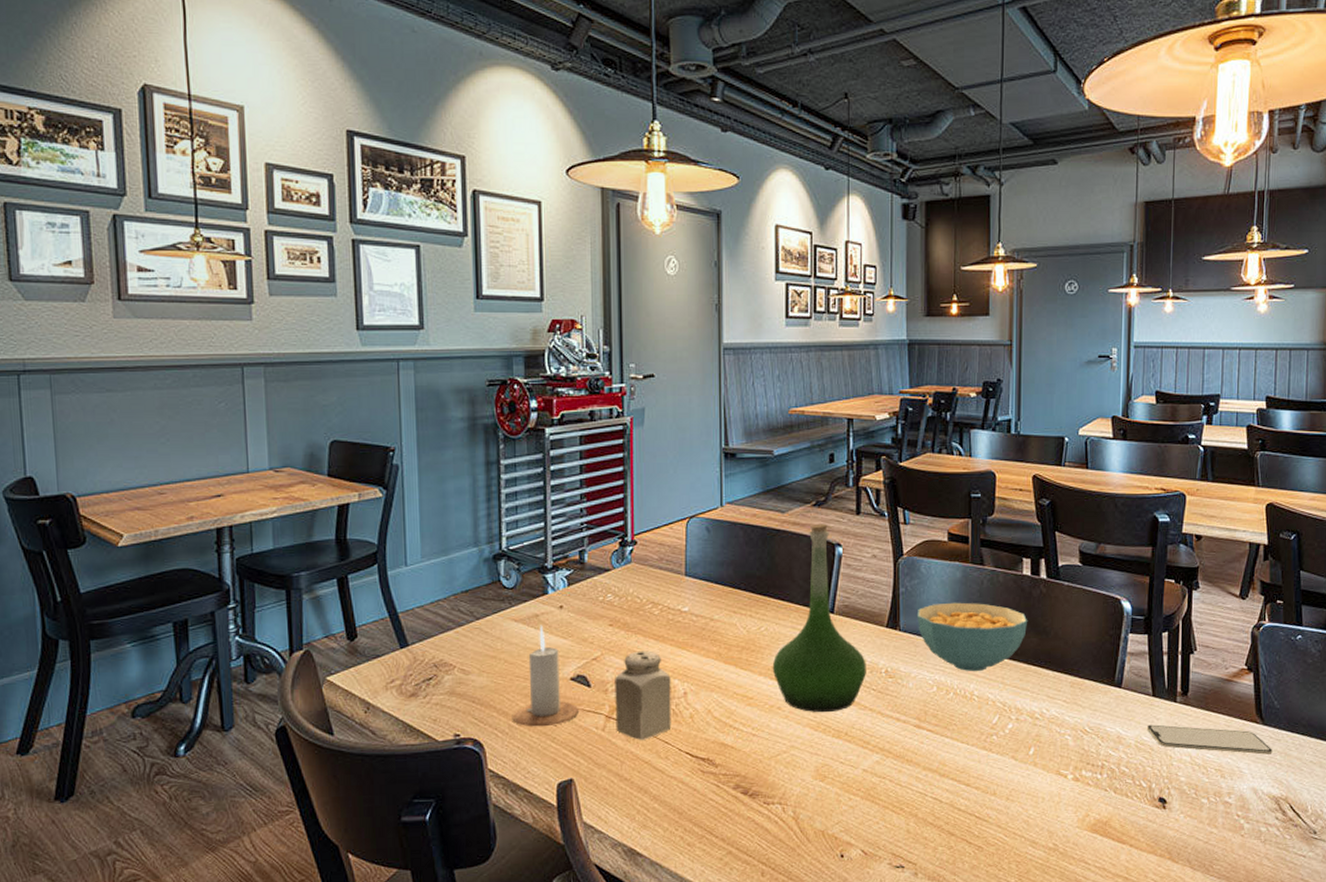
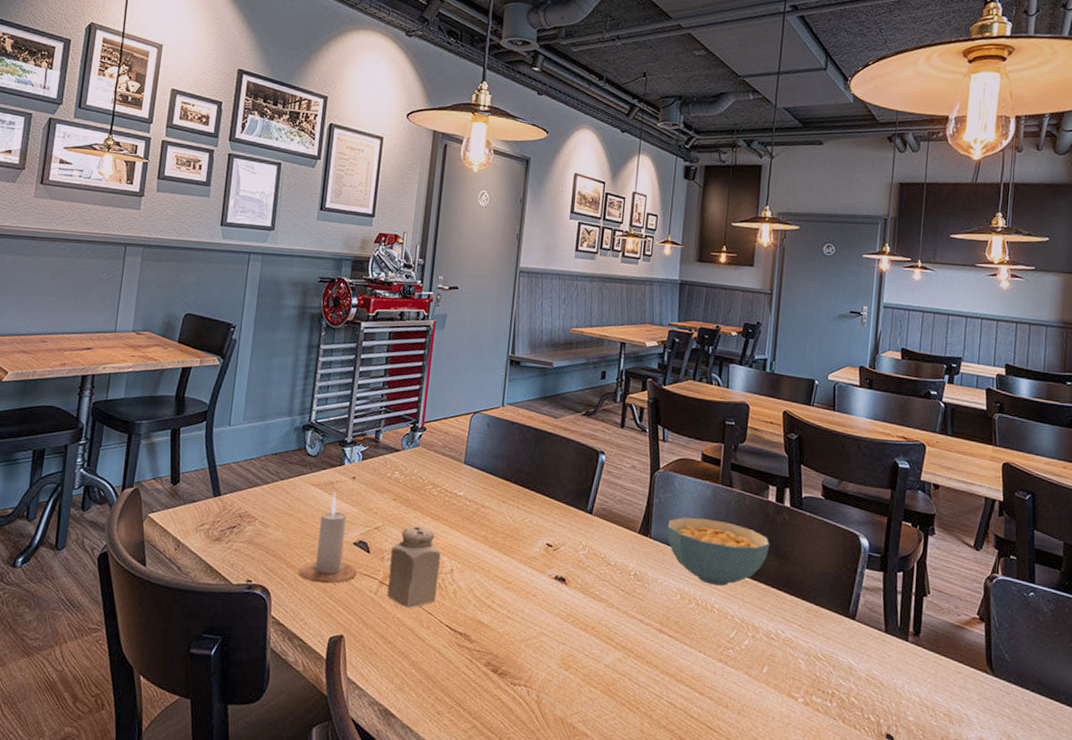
vase: present [772,523,866,713] -> none [531,431,617,606]
smartphone: present [1148,724,1273,755] -> none [878,660,1002,707]

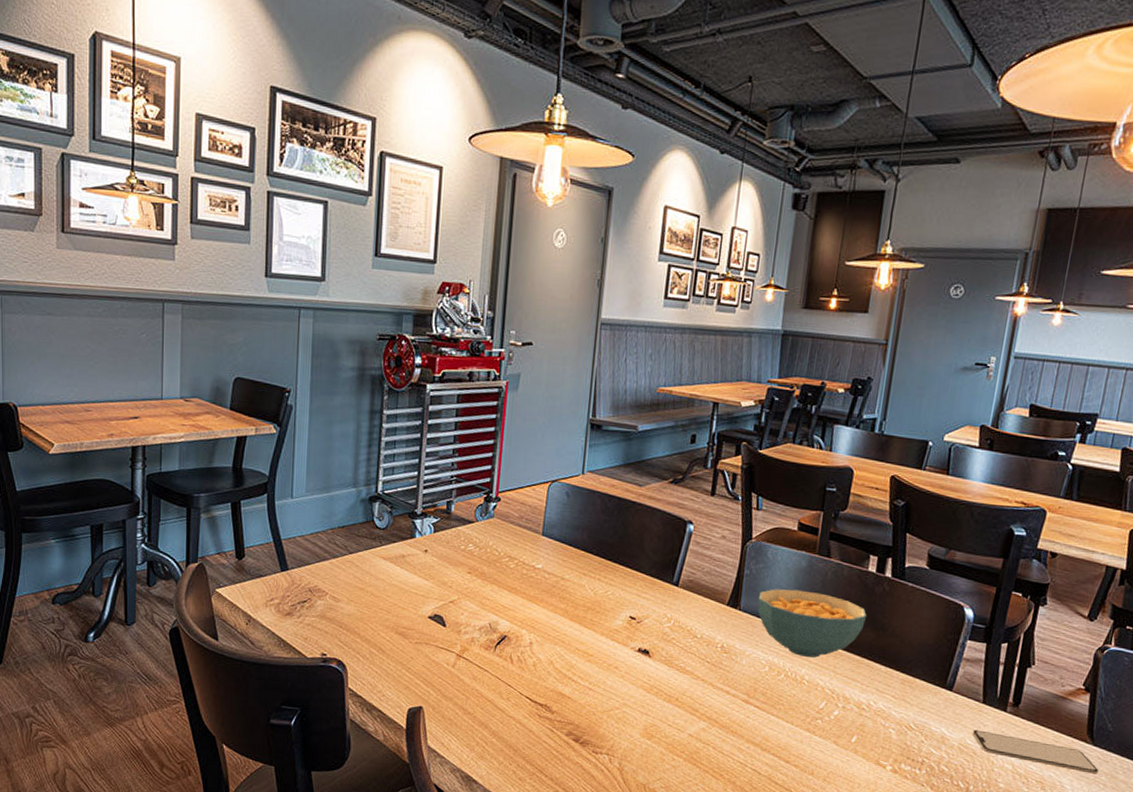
candle: present [298,491,358,584] -> none [373,565,434,657]
salt shaker: present [387,526,441,608] -> none [465,599,519,680]
smartphone: none [878,660,1002,707] -> present [973,729,1099,774]

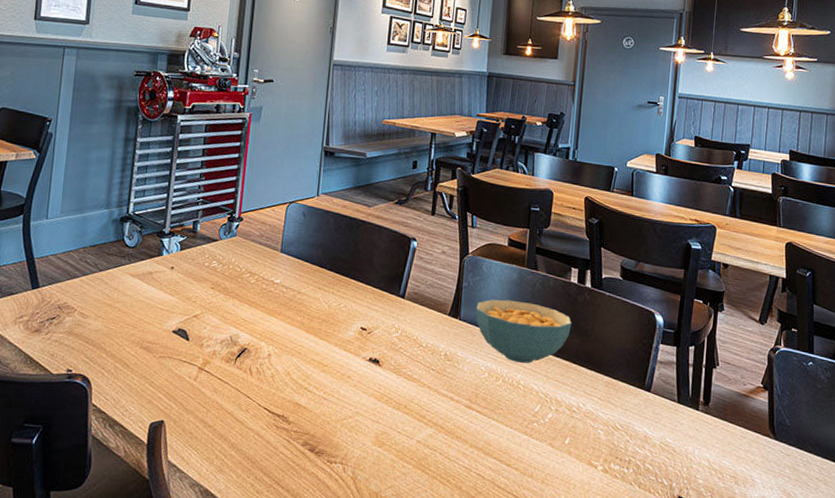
smartphone: present [973,729,1099,774] -> none [671,428,783,468]

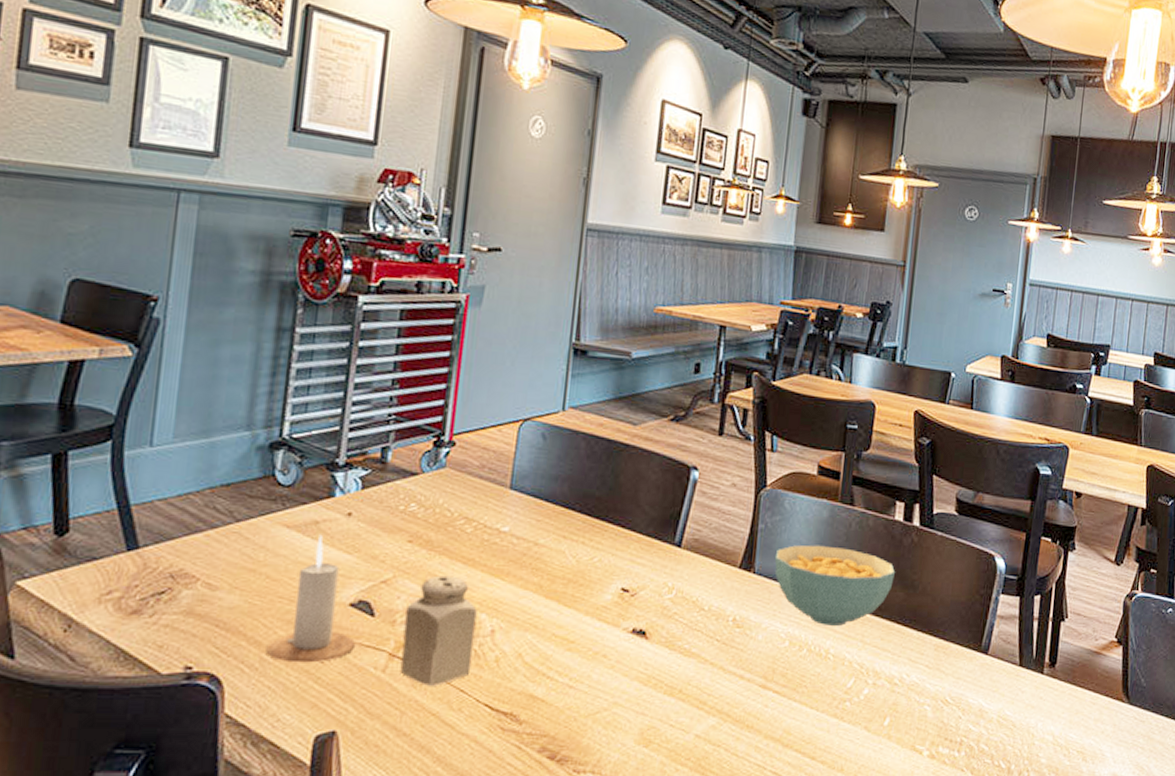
candle: none [118,281,177,372] -> present [266,534,356,663]
salt shaker: none [206,313,259,392] -> present [400,575,477,686]

